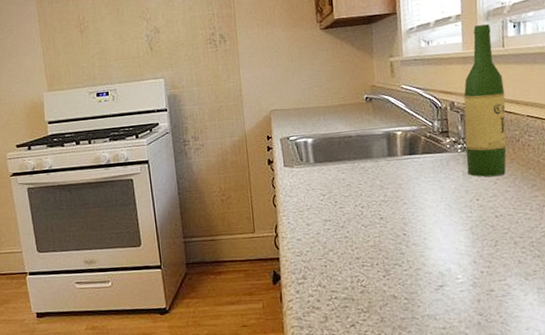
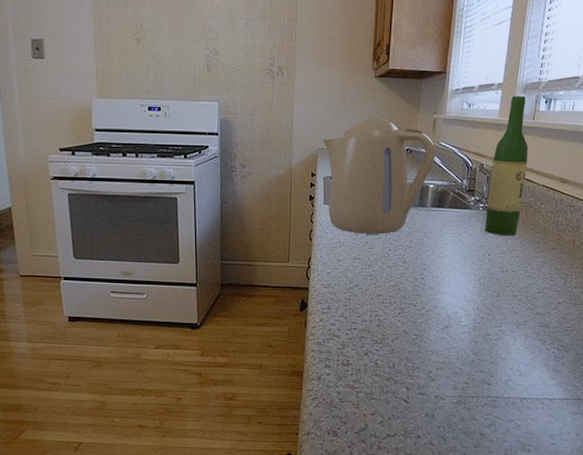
kettle: none [274,69,399,194] -> present [322,116,436,234]

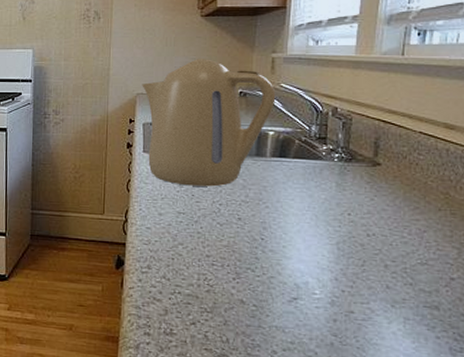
wine bottle: present [485,96,528,235] -> none [342,29,397,192]

